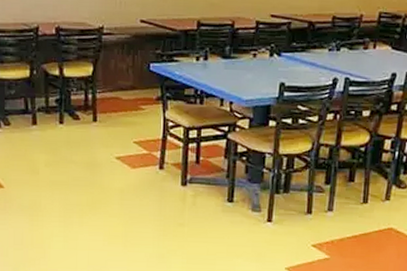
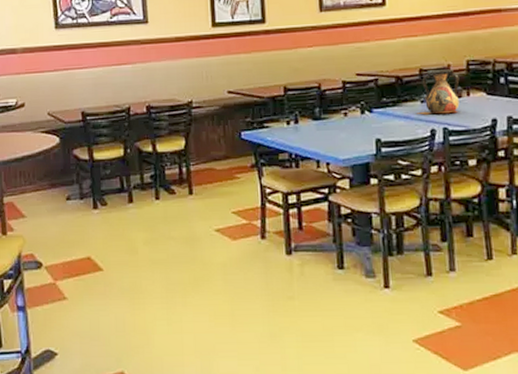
vase: none [323,19,369,65] -> present [417,69,460,115]

